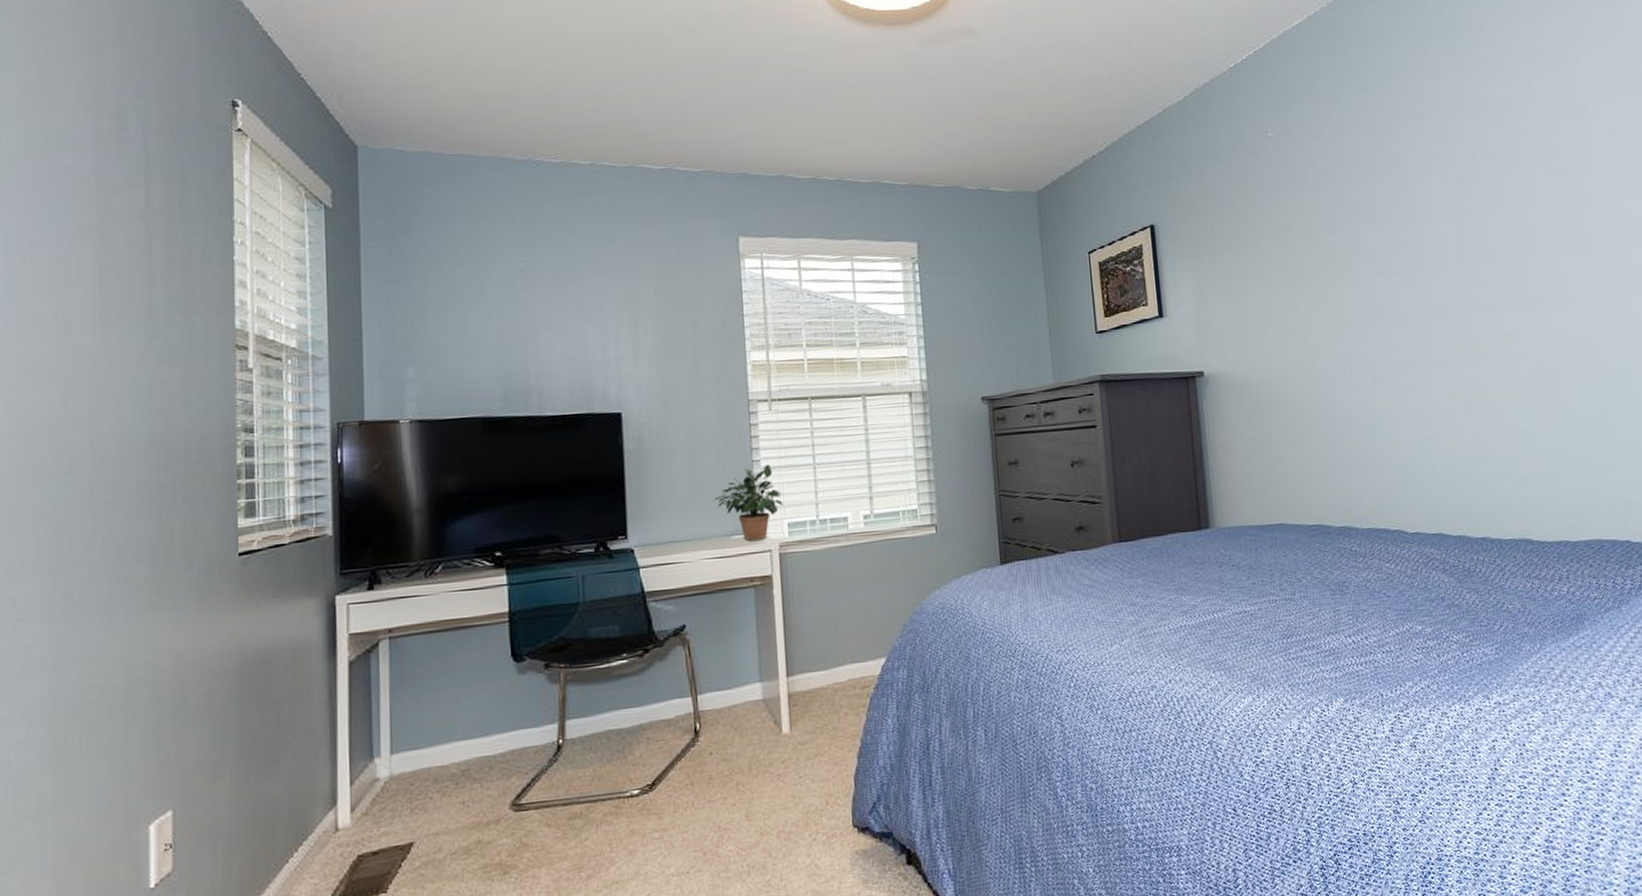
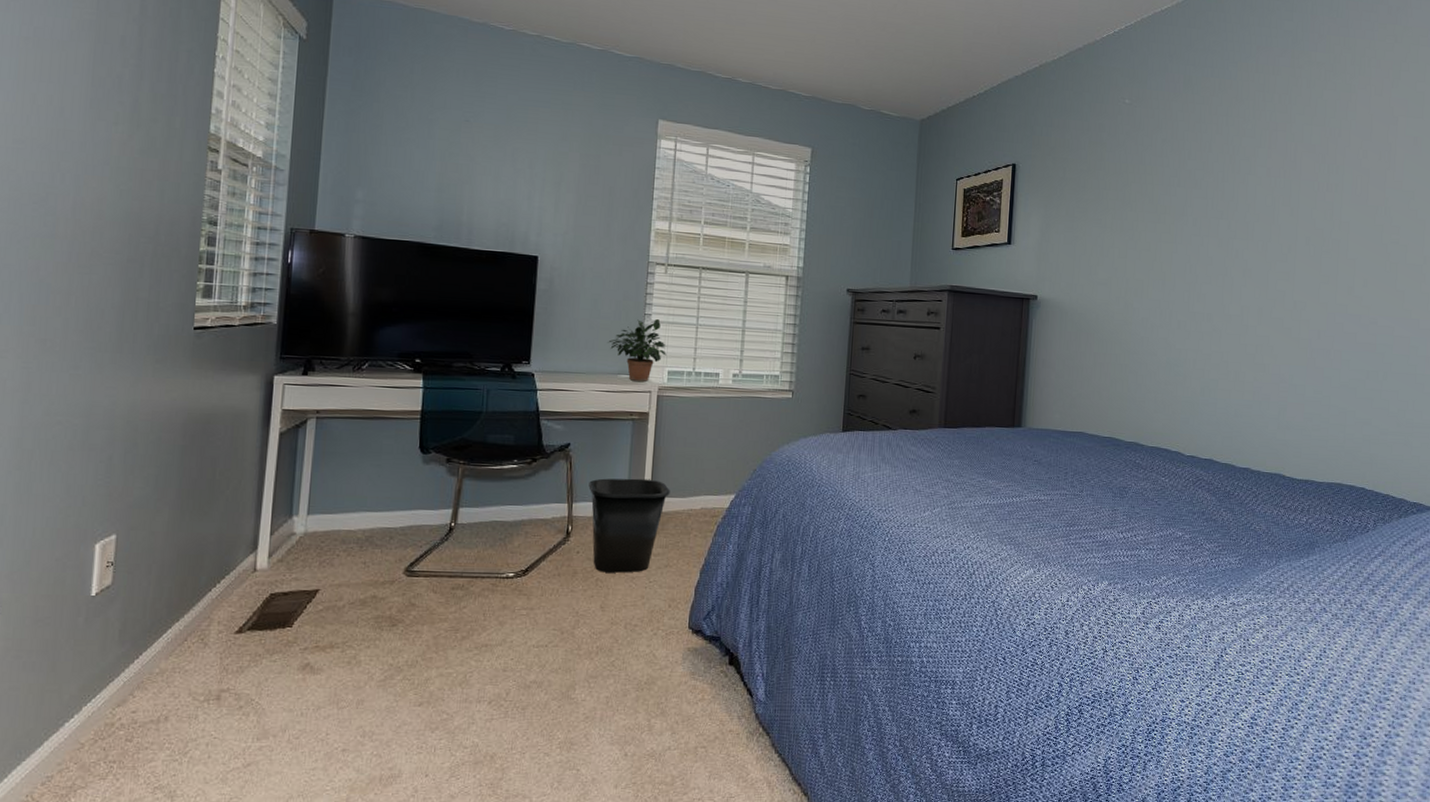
waste bin: none [713,653,809,774] -> present [588,478,670,573]

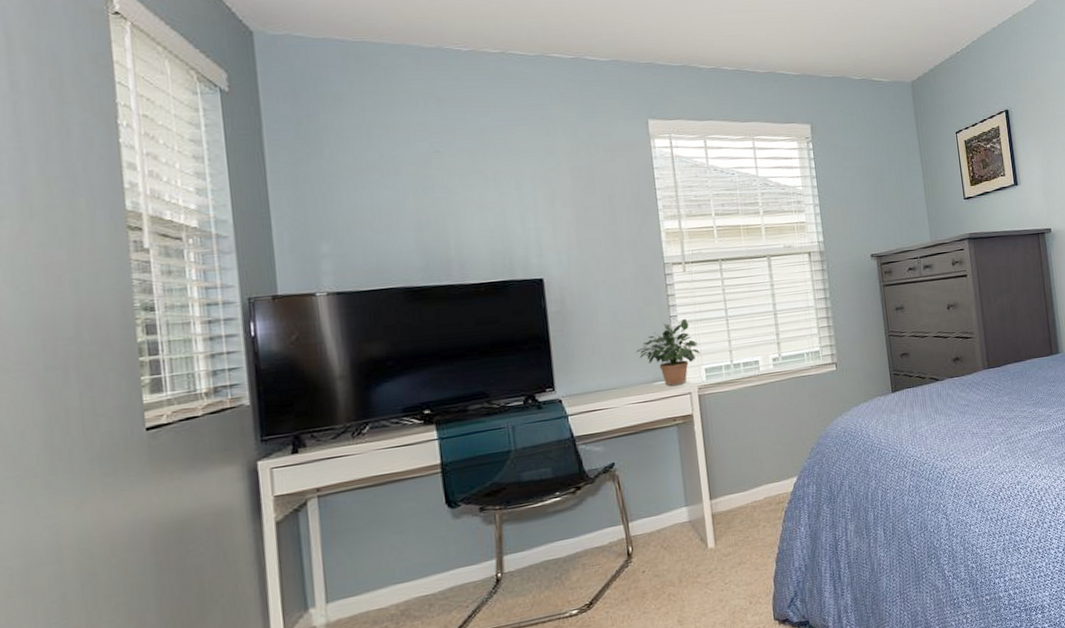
waste bin: present [588,478,670,573] -> none [642,480,730,586]

